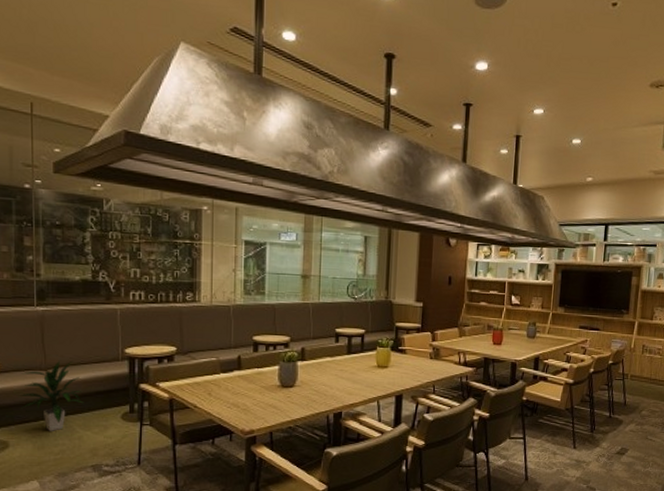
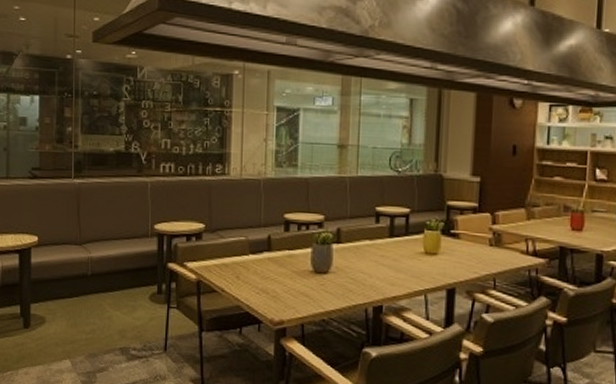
indoor plant: present [18,361,83,431] -> none [55,236,113,309]

